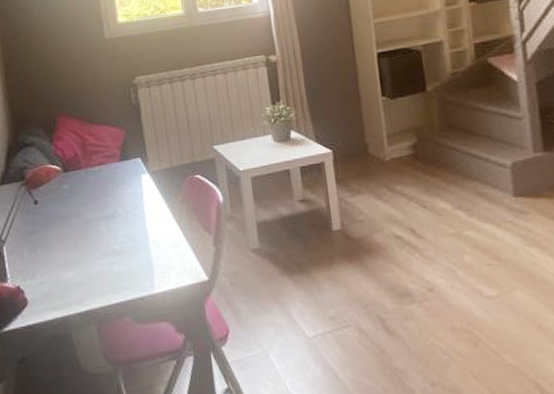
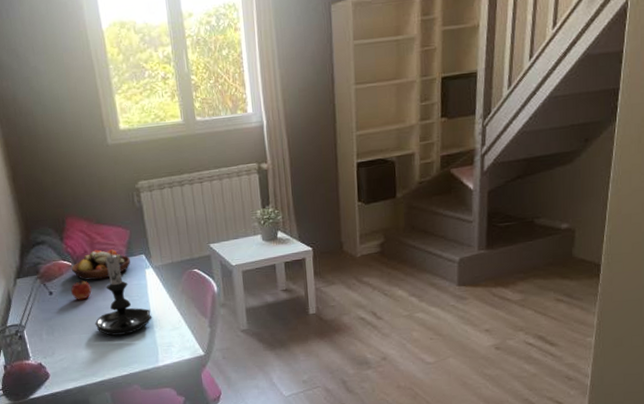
apple: none [58,187,81,211] -> present [71,280,92,300]
fruit bowl: none [59,152,126,188] -> present [71,249,131,281]
candle holder: none [82,153,148,254] -> present [94,250,152,336]

